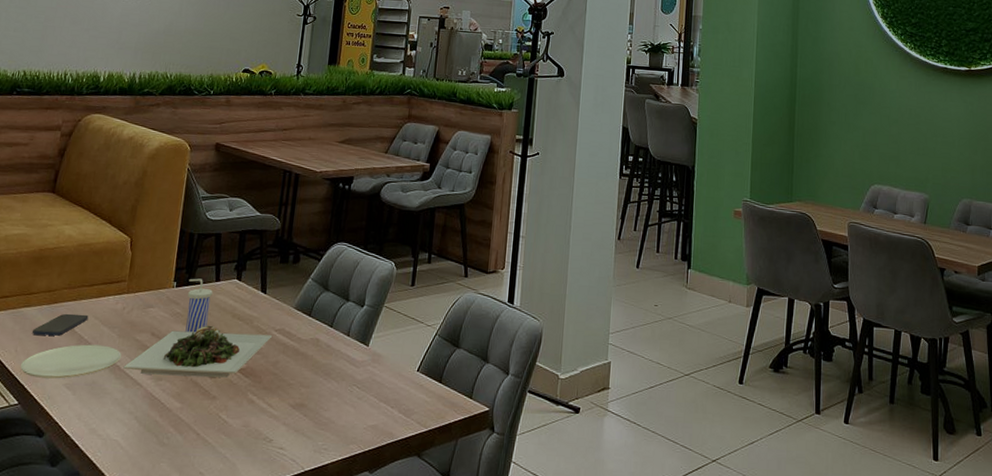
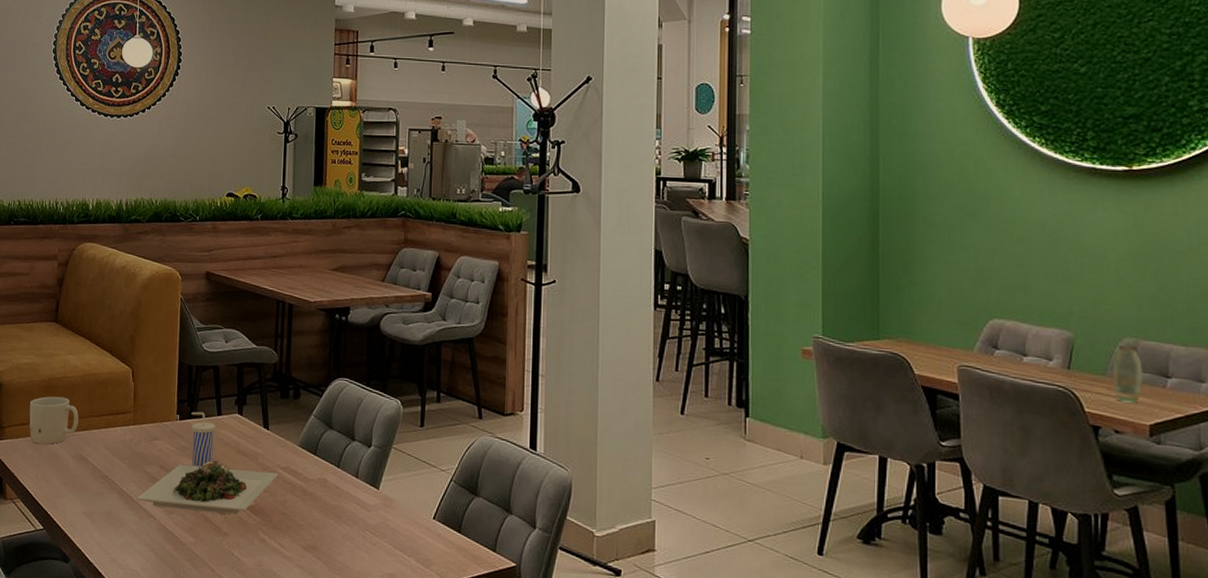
mug: none [12,267,69,317] -> present [29,396,79,445]
plate: present [20,344,122,379] -> none [42,474,133,507]
smartphone: present [31,313,89,336] -> none [49,442,100,465]
vase: none [954,205,975,251] -> present [1112,346,1143,404]

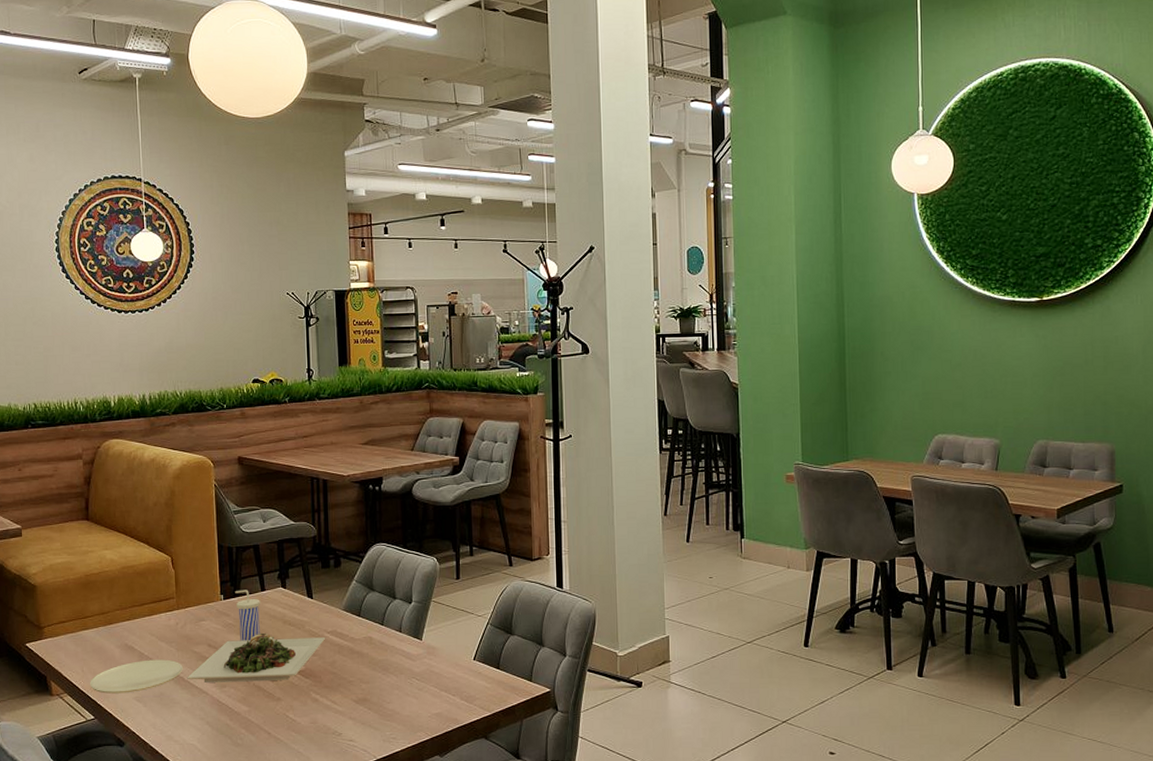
mug: present [29,396,79,445] -> none [68,591,121,639]
plate: none [42,474,133,507] -> present [90,659,183,694]
vase: present [1112,346,1143,404] -> none [1029,447,1052,494]

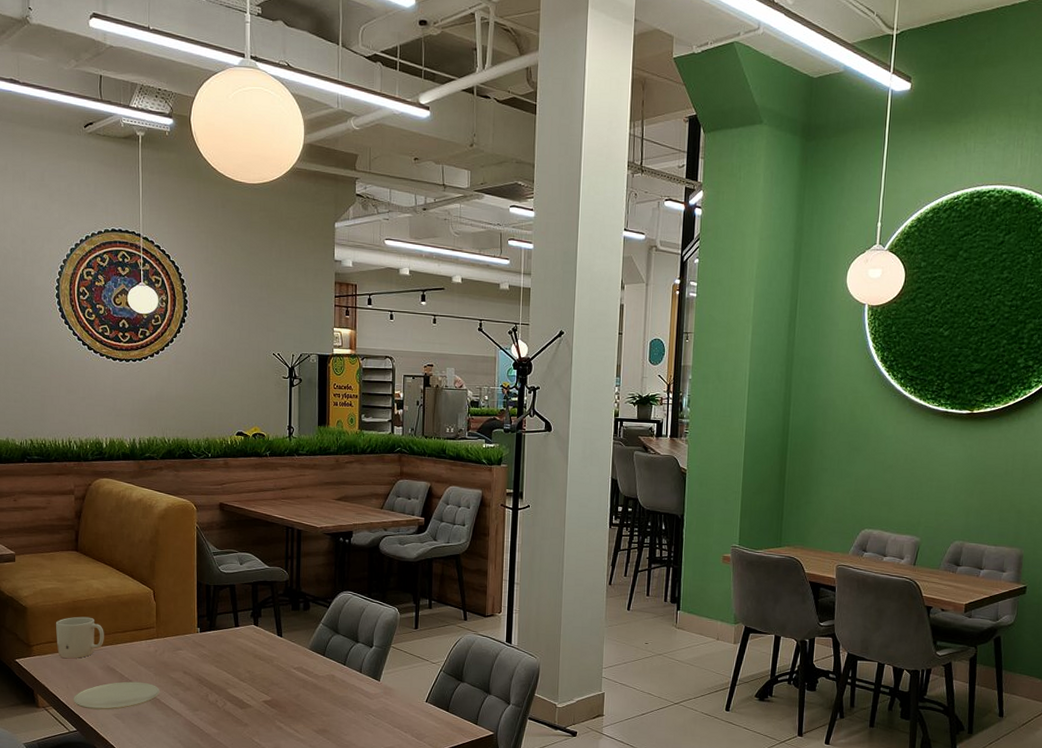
mug: none [68,591,121,639] -> present [56,616,104,659]
salad: present [187,632,326,683] -> none [163,664,292,708]
beverage cup: present [235,590,260,641] -> none [211,624,234,671]

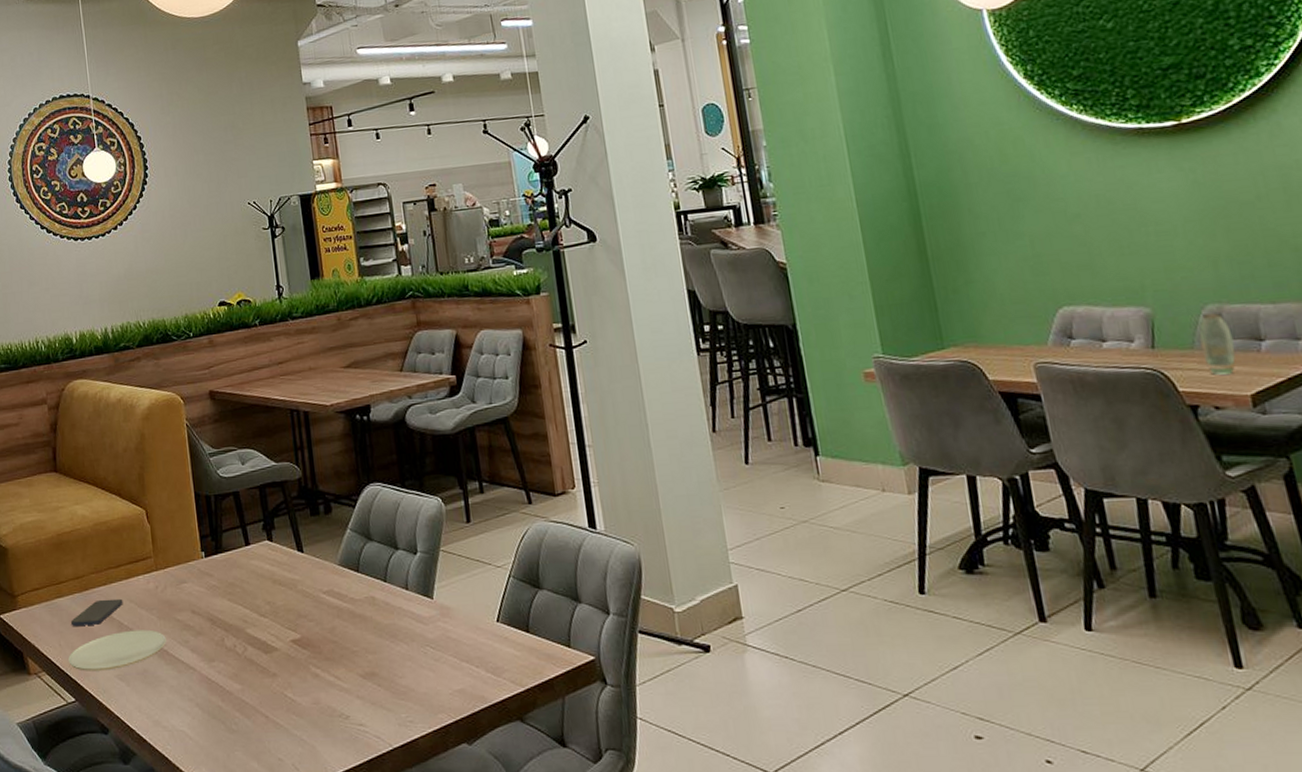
mug: present [56,616,104,659] -> none [41,552,96,609]
smartphone: none [78,655,126,675] -> present [70,598,123,626]
vase: none [943,547,965,590] -> present [1198,313,1236,376]

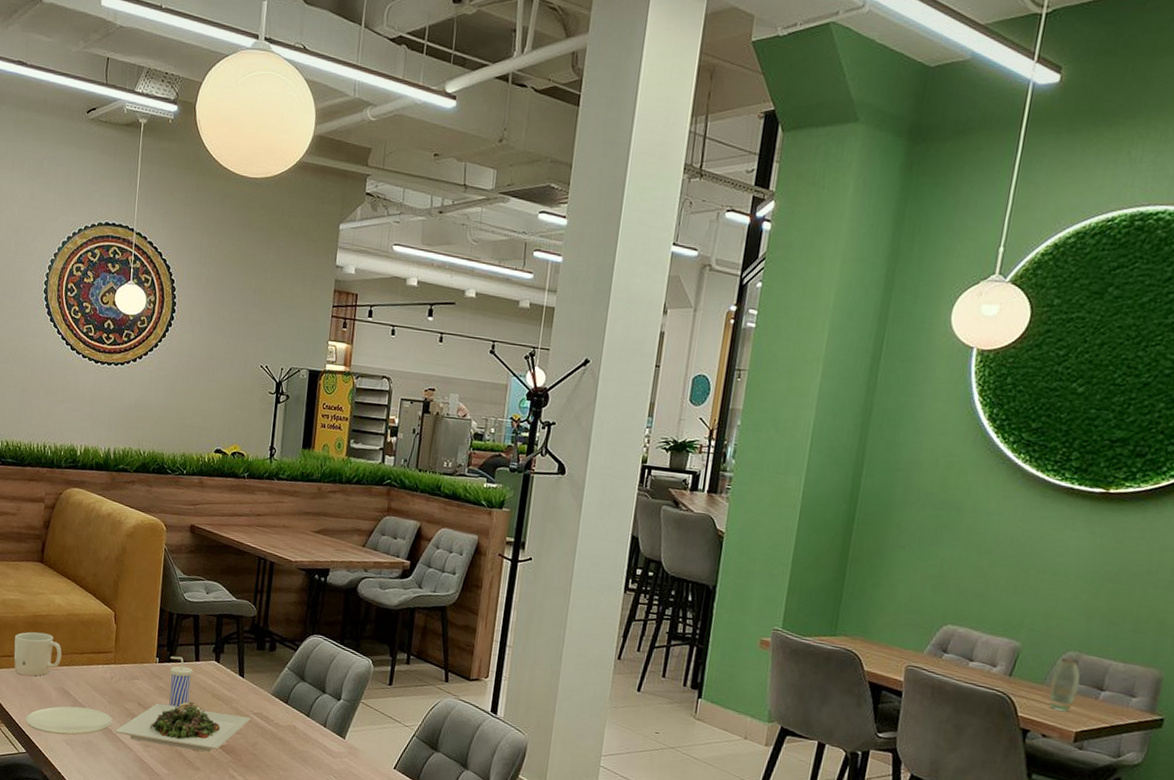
mug: none [41,552,96,609] -> present [14,632,62,677]
smartphone: present [70,598,123,626] -> none [32,676,81,696]
salad: none [171,595,322,656] -> present [114,701,251,752]
beverage cup: none [216,544,248,606] -> present [169,656,193,708]

